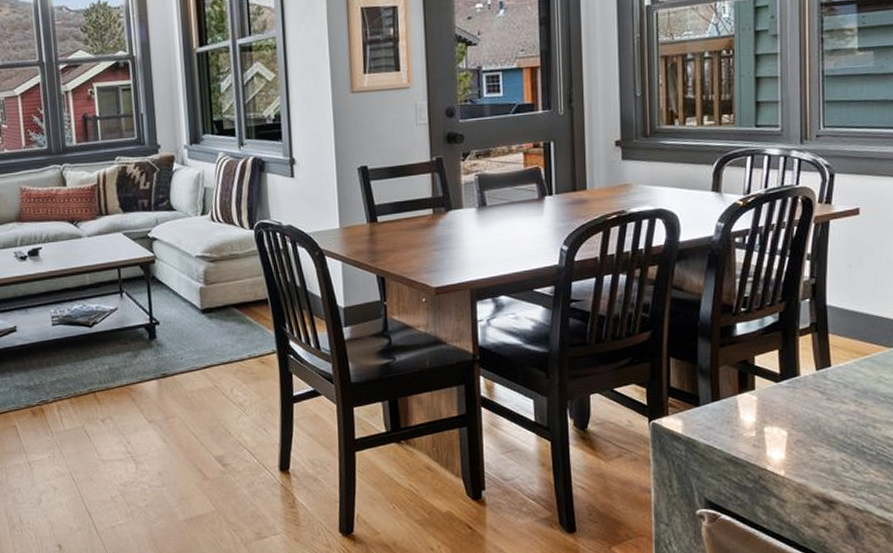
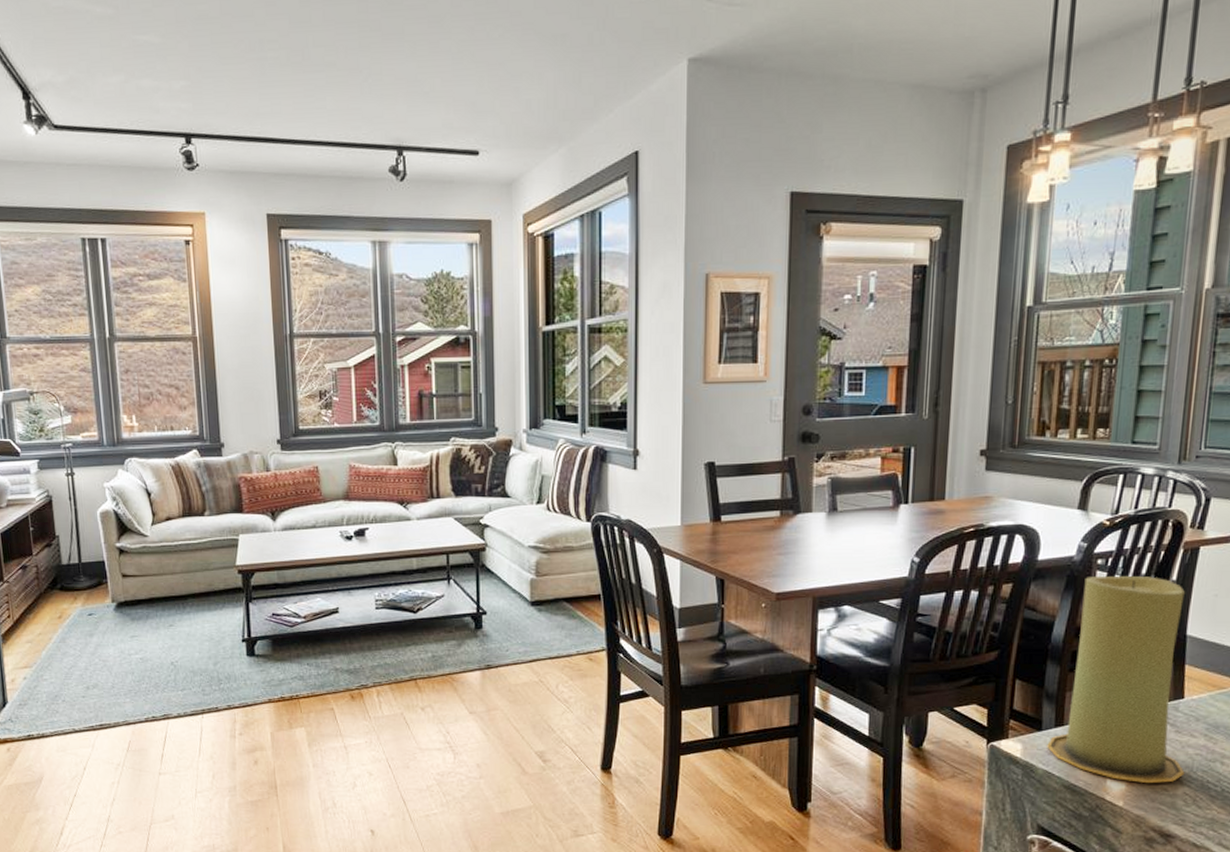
candle: none [706,251,840,452] -> present [1047,575,1185,784]

